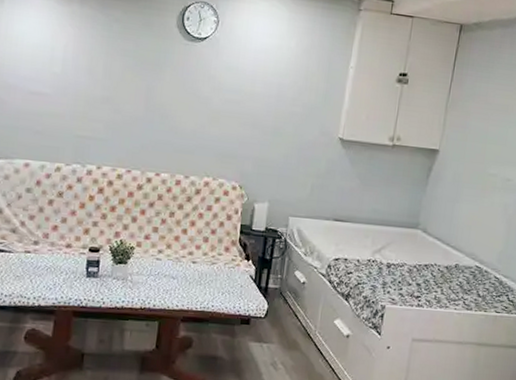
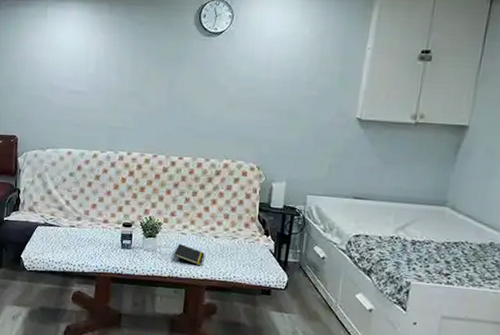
notepad: none [146,271,181,294] -> present [174,244,205,265]

